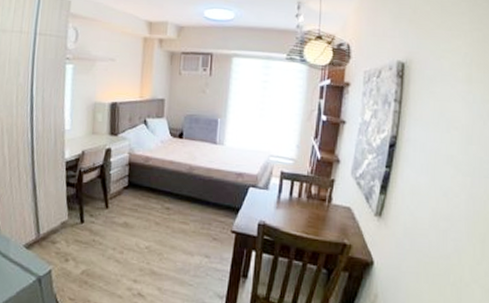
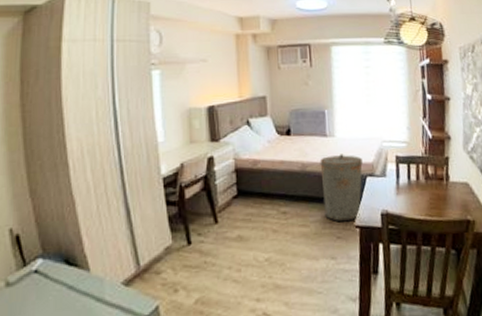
trash can: none [205,162,247,226] -> present [319,154,363,222]

